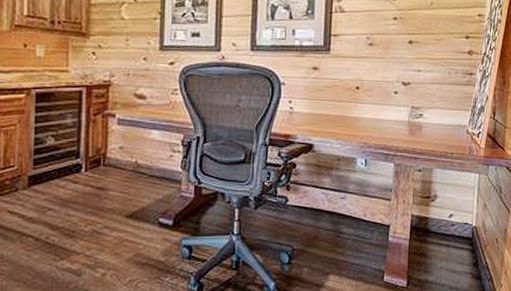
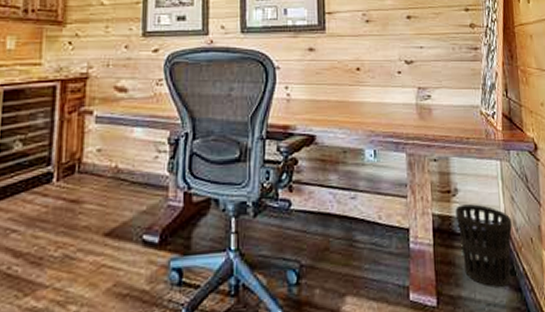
wastebasket: none [432,209,481,276] -> present [455,204,512,288]

